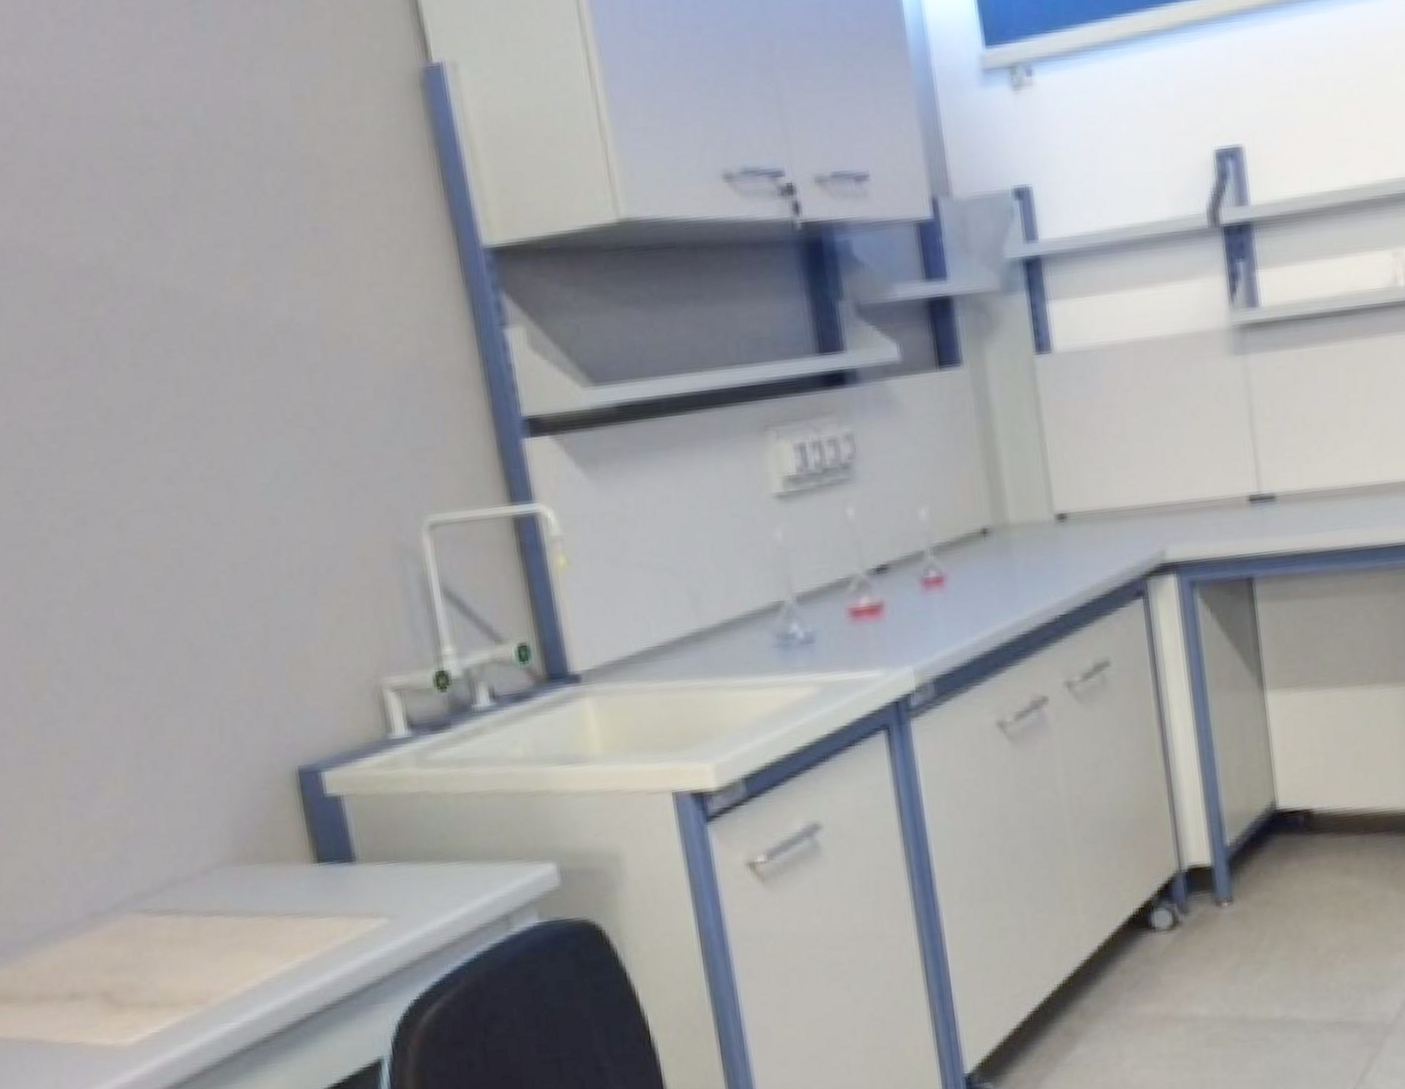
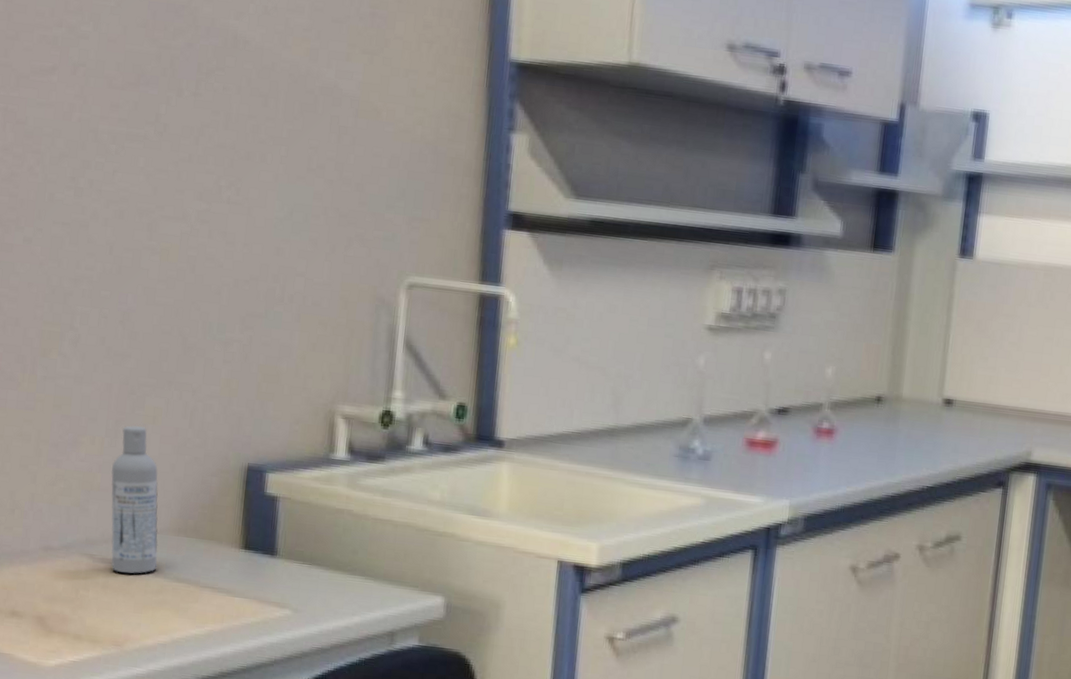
bottle: none [144,753,224,923] -> present [111,425,159,574]

